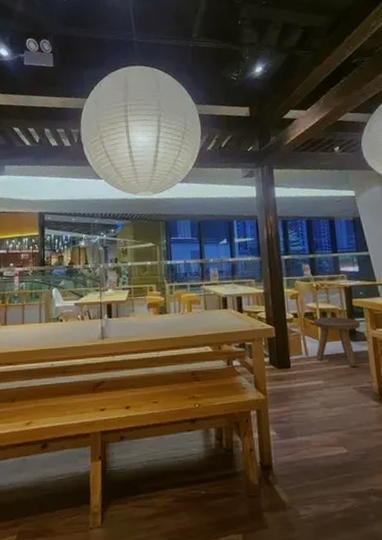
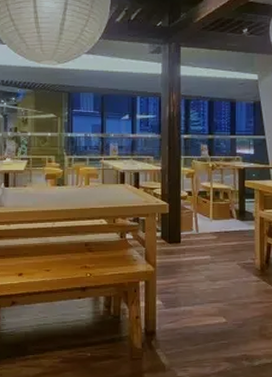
stool: present [313,316,361,366] -> none [206,196,250,244]

